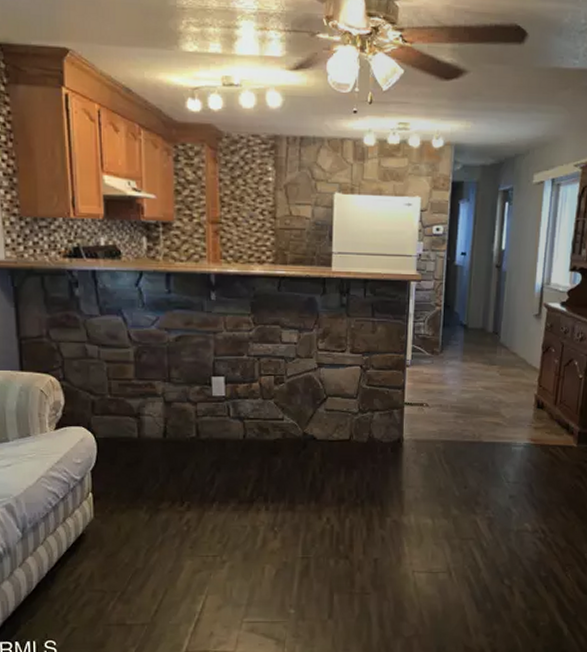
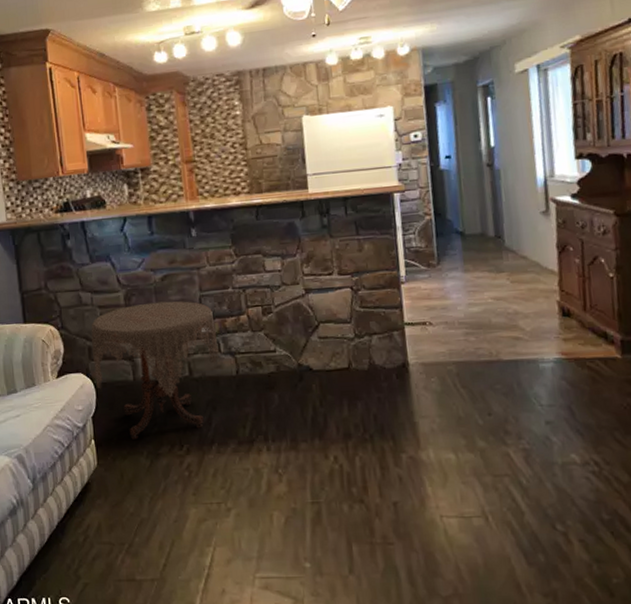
side table: none [96,362,228,495] -> present [91,301,219,440]

